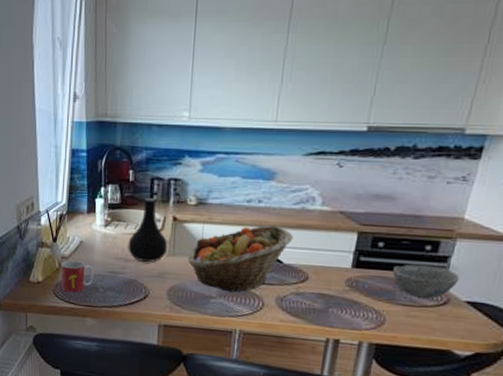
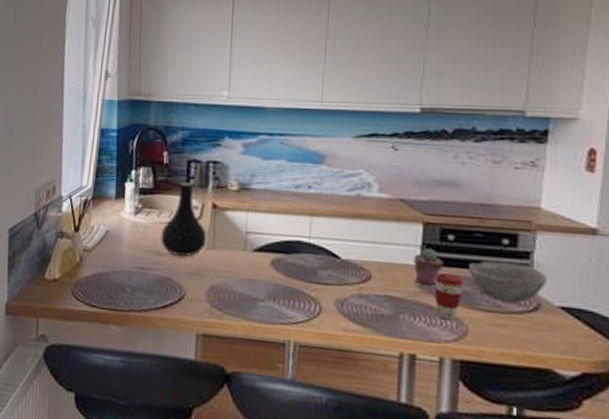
mug: present [60,260,94,293] -> none [81,254,121,294]
fruit basket: present [188,225,294,293] -> none [230,213,351,294]
potted succulent: none [345,253,372,285] -> present [413,247,443,286]
coffee cup: none [360,275,387,313] -> present [434,273,463,321]

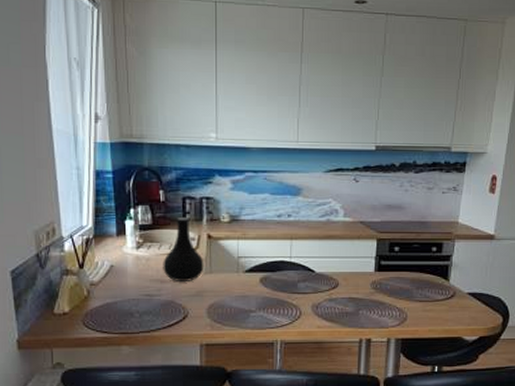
potted succulent: present [413,247,443,286] -> none [369,258,391,287]
coffee cup: present [434,273,463,321] -> none [384,277,405,311]
bowl: present [469,260,548,303] -> none [409,264,461,293]

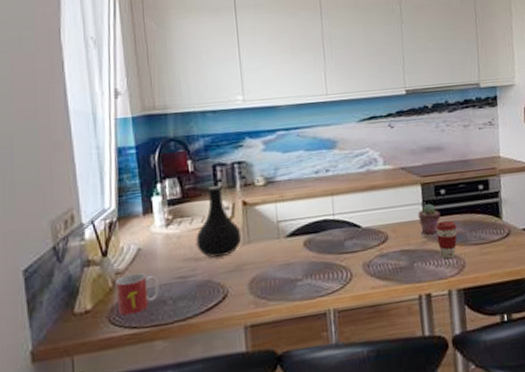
mug: none [90,287,128,321] -> present [115,273,160,316]
potted succulent: none [369,258,391,287] -> present [418,203,441,235]
coffee cup: none [384,277,405,311] -> present [435,221,457,259]

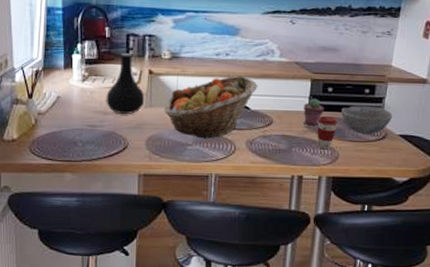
mug: present [115,273,160,316] -> none [37,116,72,149]
fruit basket: none [265,191,366,270] -> present [165,75,258,139]
bowl: none [458,202,513,235] -> present [341,105,393,134]

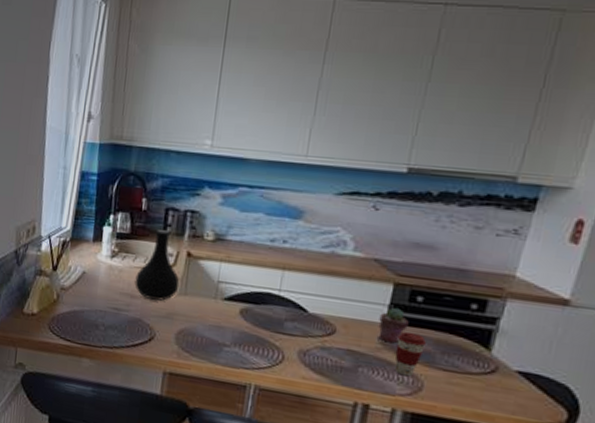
fruit basket: present [165,75,258,139] -> none [201,268,321,342]
bowl: present [341,105,393,134] -> none [433,323,510,365]

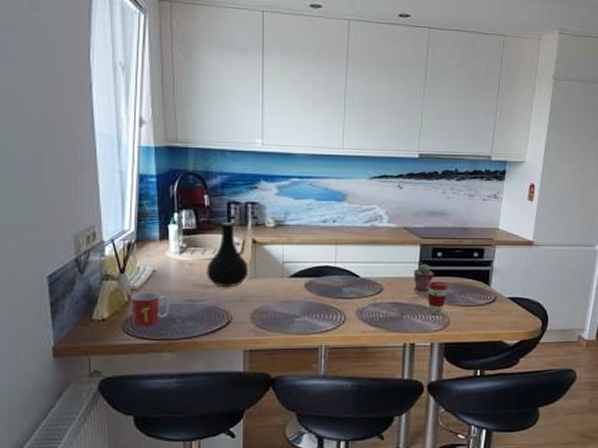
mug: none [57,292,96,329] -> present [131,292,170,327]

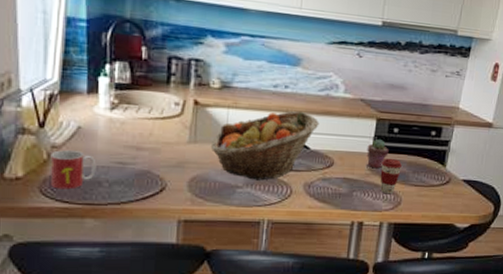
vase: present [206,221,249,286] -> none [140,77,189,150]
fruit basket: none [270,242,367,309] -> present [211,110,320,181]

